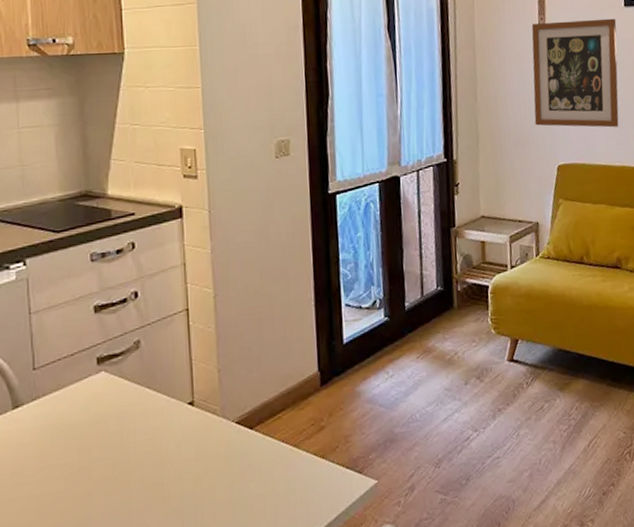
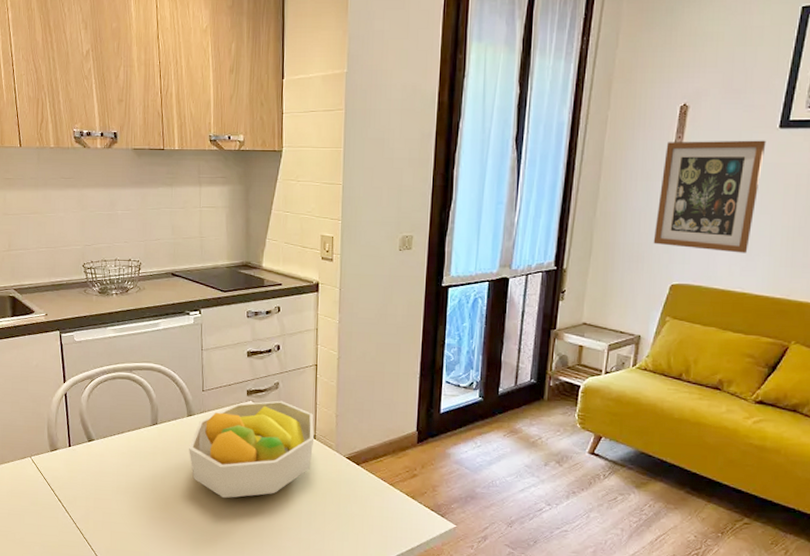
fruit bowl: none [17,363,193,515] -> present [189,400,315,498]

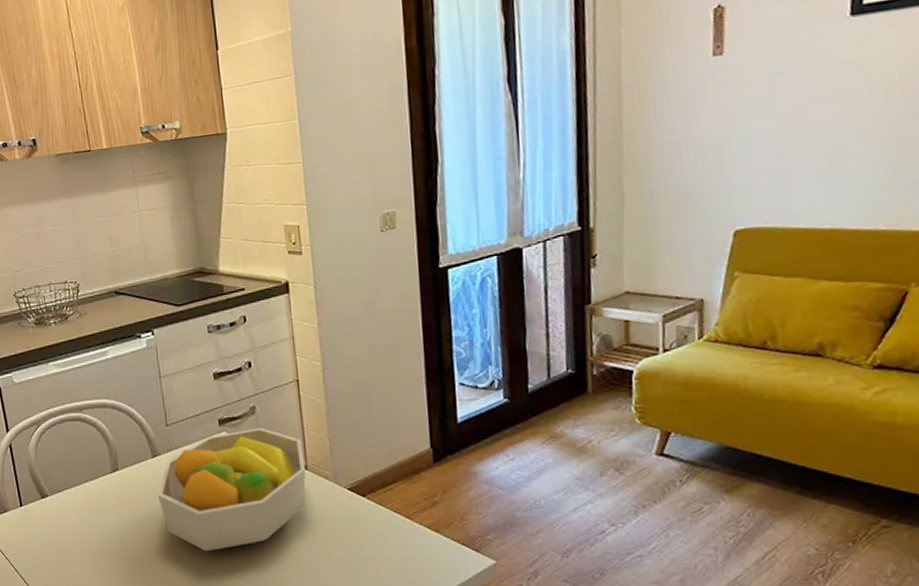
wall art: present [653,140,767,253] -> none [702,34,836,183]

